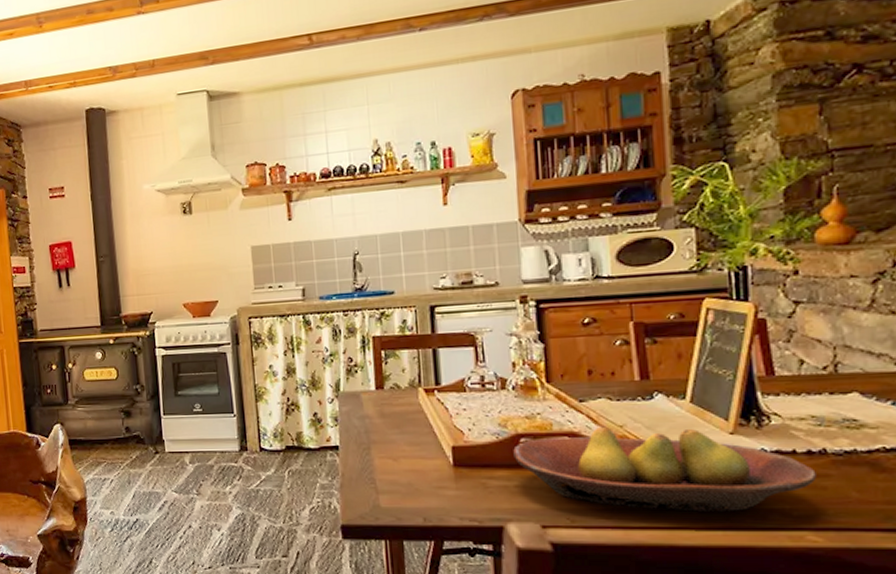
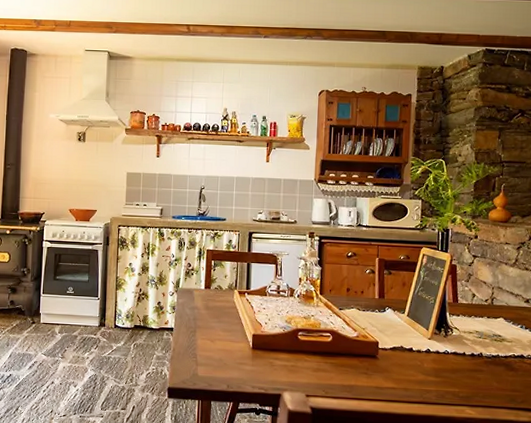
fruit bowl: present [513,426,816,512] -> none [293,328,475,391]

